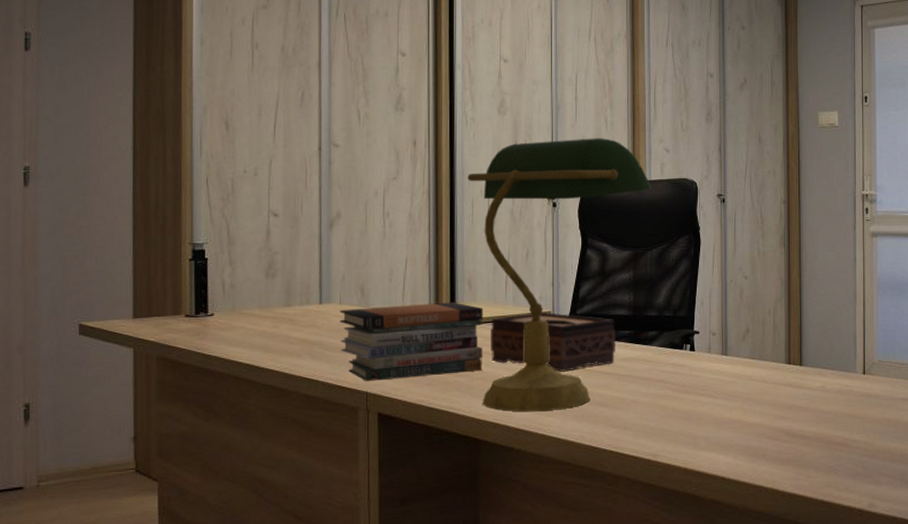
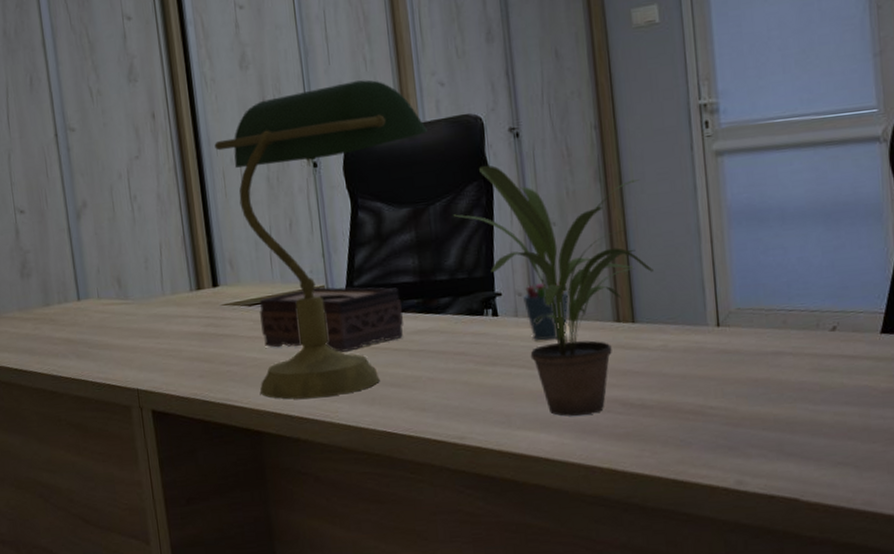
book stack: present [339,302,483,381] -> none [99,285,255,378]
potted plant: none [666,222,819,441] -> present [452,165,654,416]
pen holder: none [716,316,753,375] -> present [523,271,569,341]

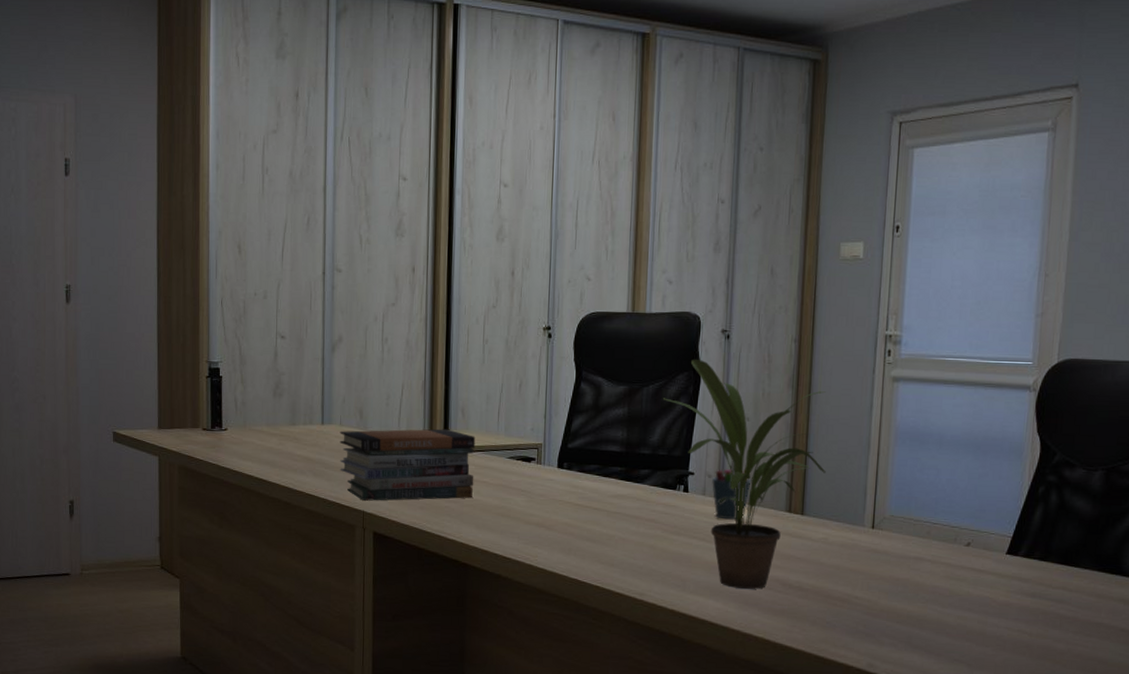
book stack: none [99,285,255,378] -> present [339,429,476,501]
desk lamp: present [214,79,427,400] -> none [464,267,652,542]
tissue box: present [260,287,405,352] -> none [481,444,607,505]

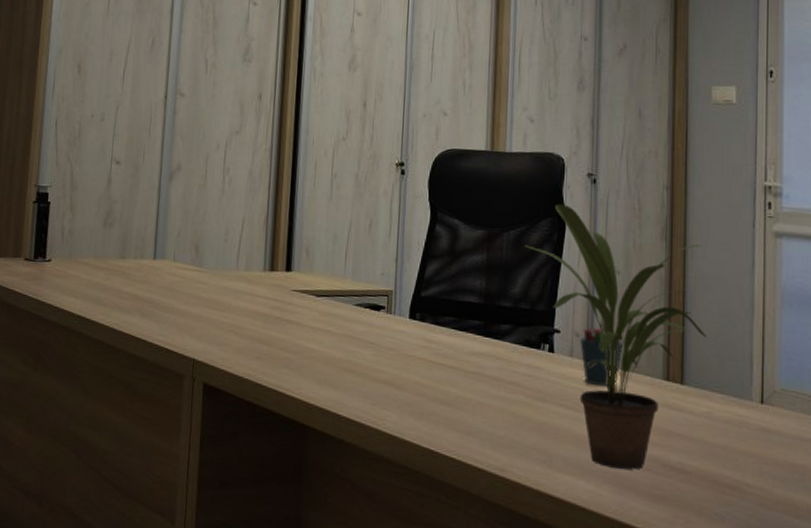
book stack: present [339,429,476,501] -> none [170,267,320,349]

